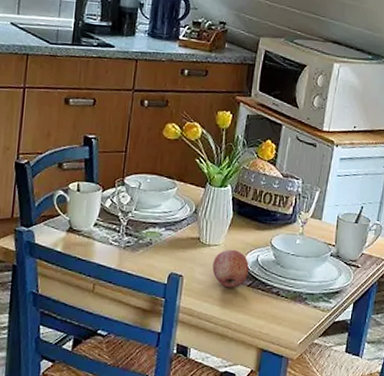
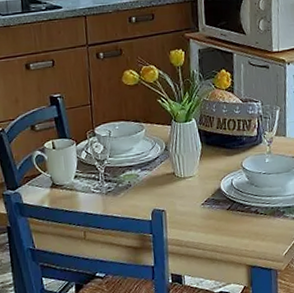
fruit: present [212,249,249,288] -> none [191,177,226,215]

